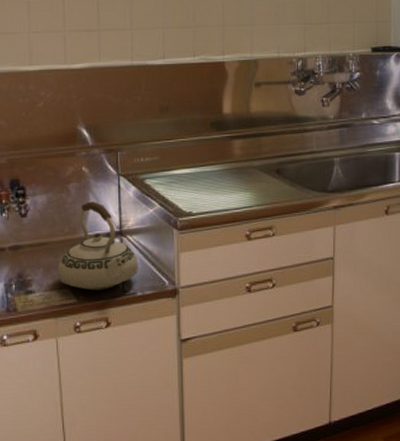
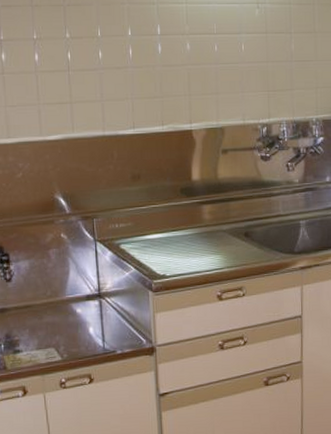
teakettle: present [57,201,138,291] -> none [42,266,117,350]

